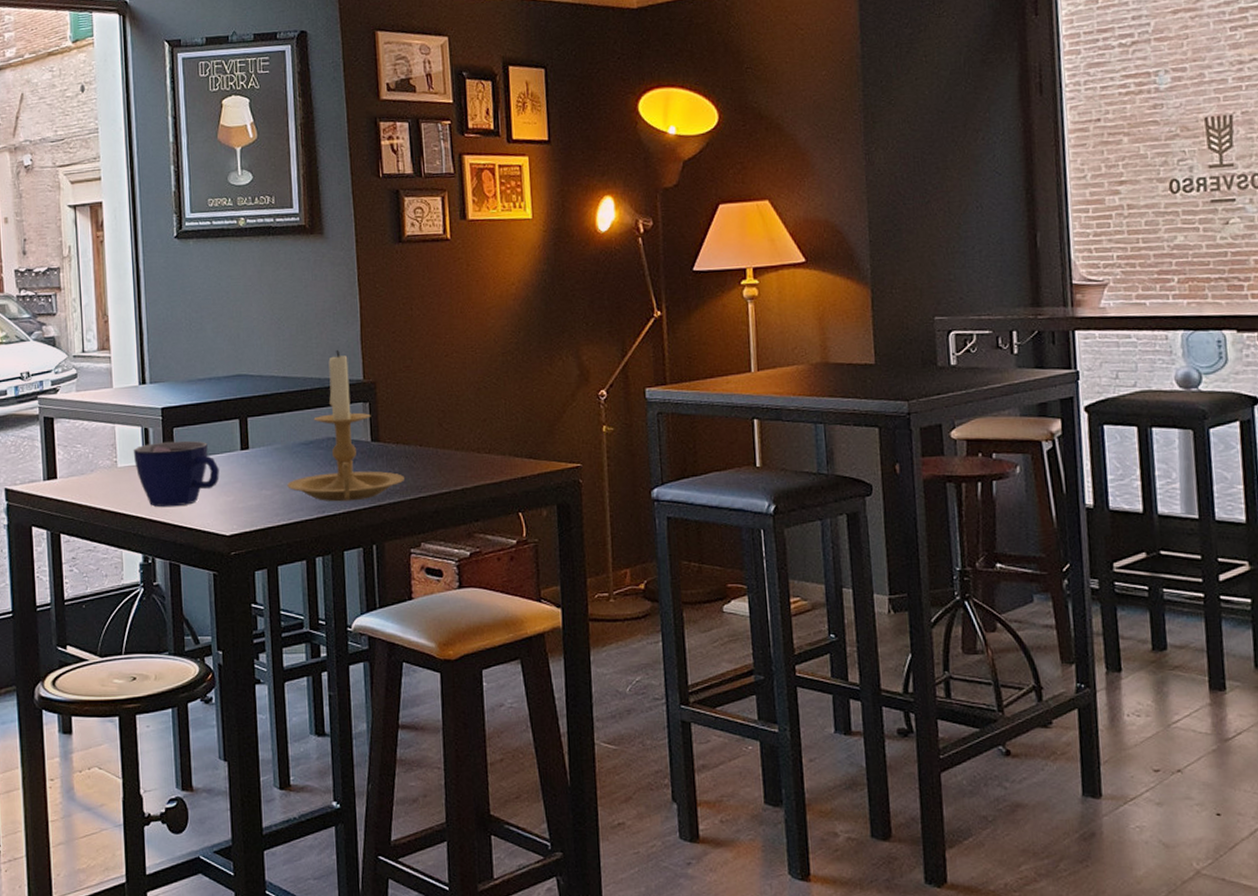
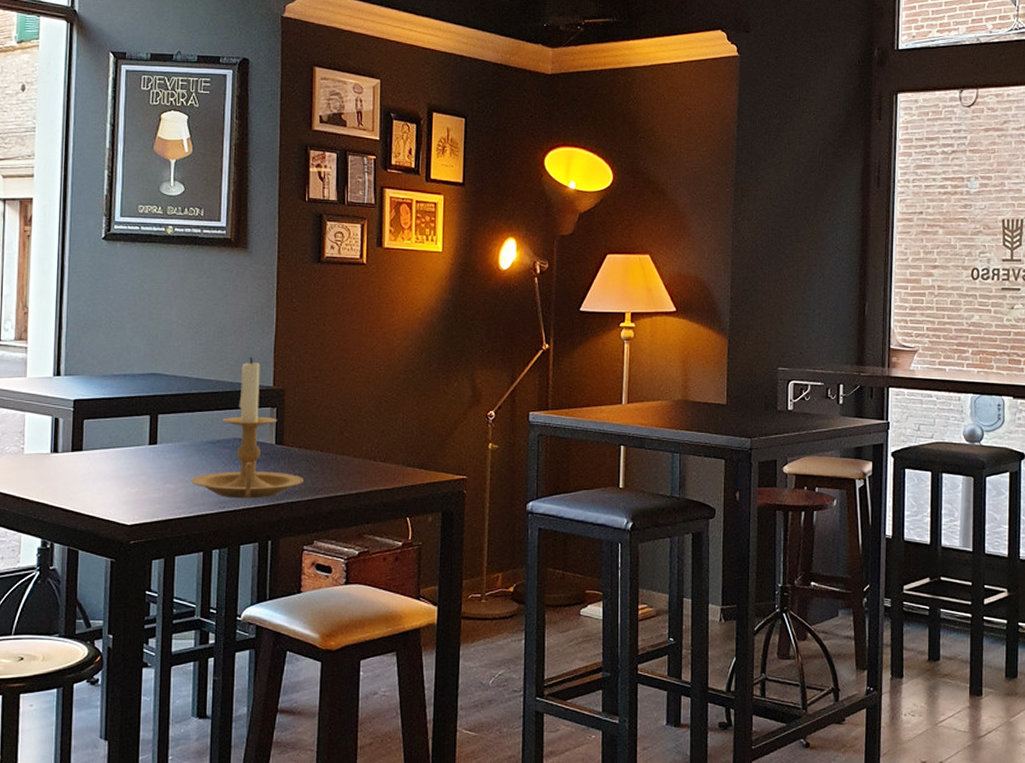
cup: present [133,440,220,508] -> none [41,432,126,495]

